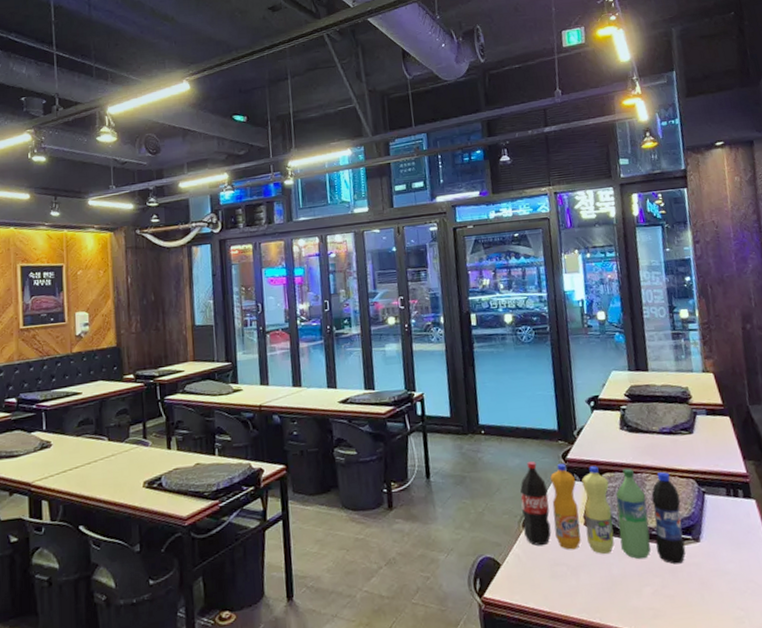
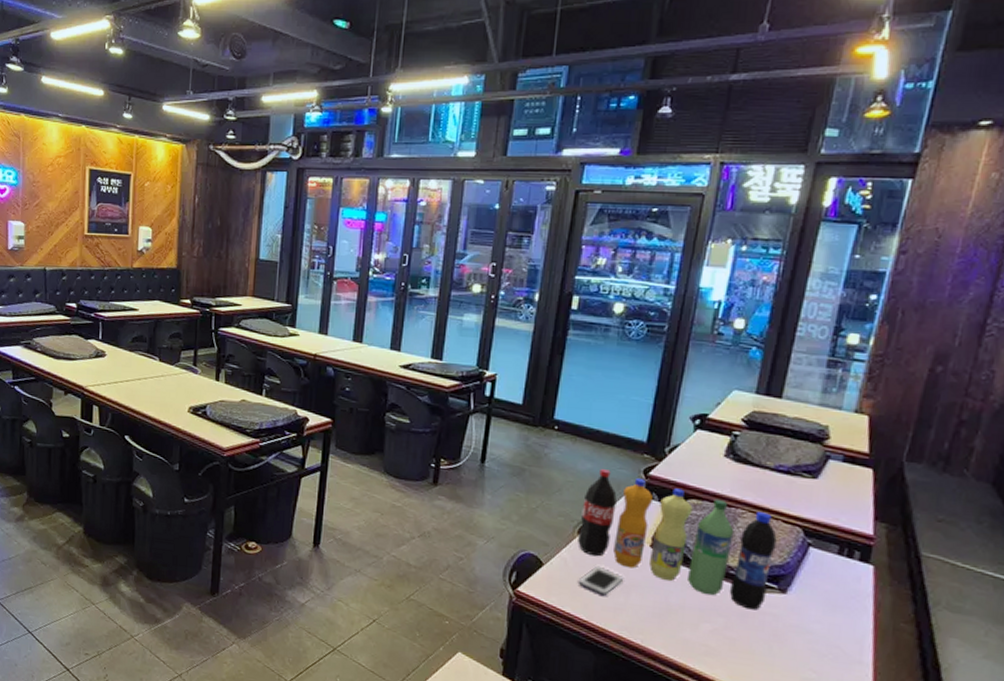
cell phone: none [533,554,571,583] -> present [578,566,624,596]

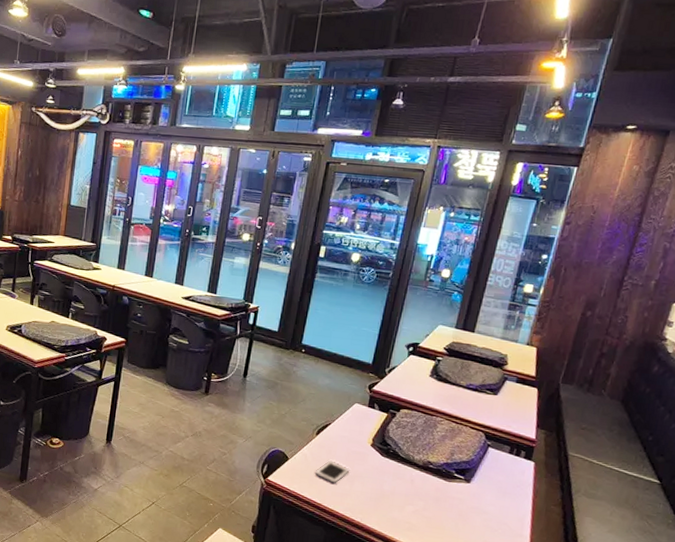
soda bottle: present [578,468,777,611] -> none [316,383,466,496]

